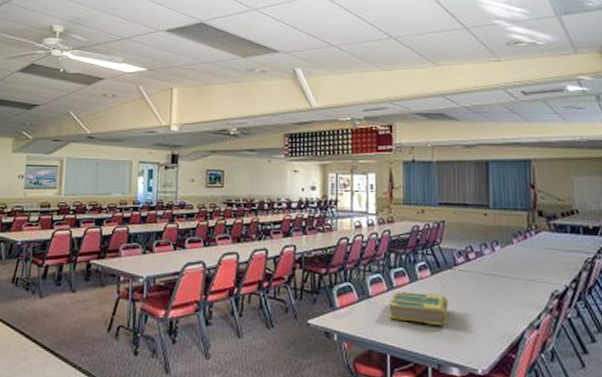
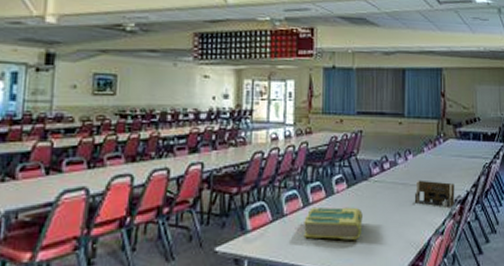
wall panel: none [505,271,552,301] -> present [415,180,455,207]

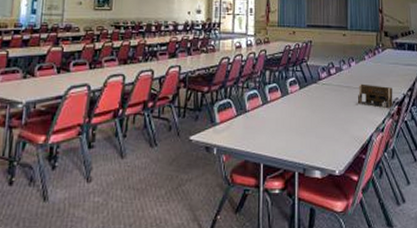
book: present [304,206,363,240] -> none [263,104,313,134]

